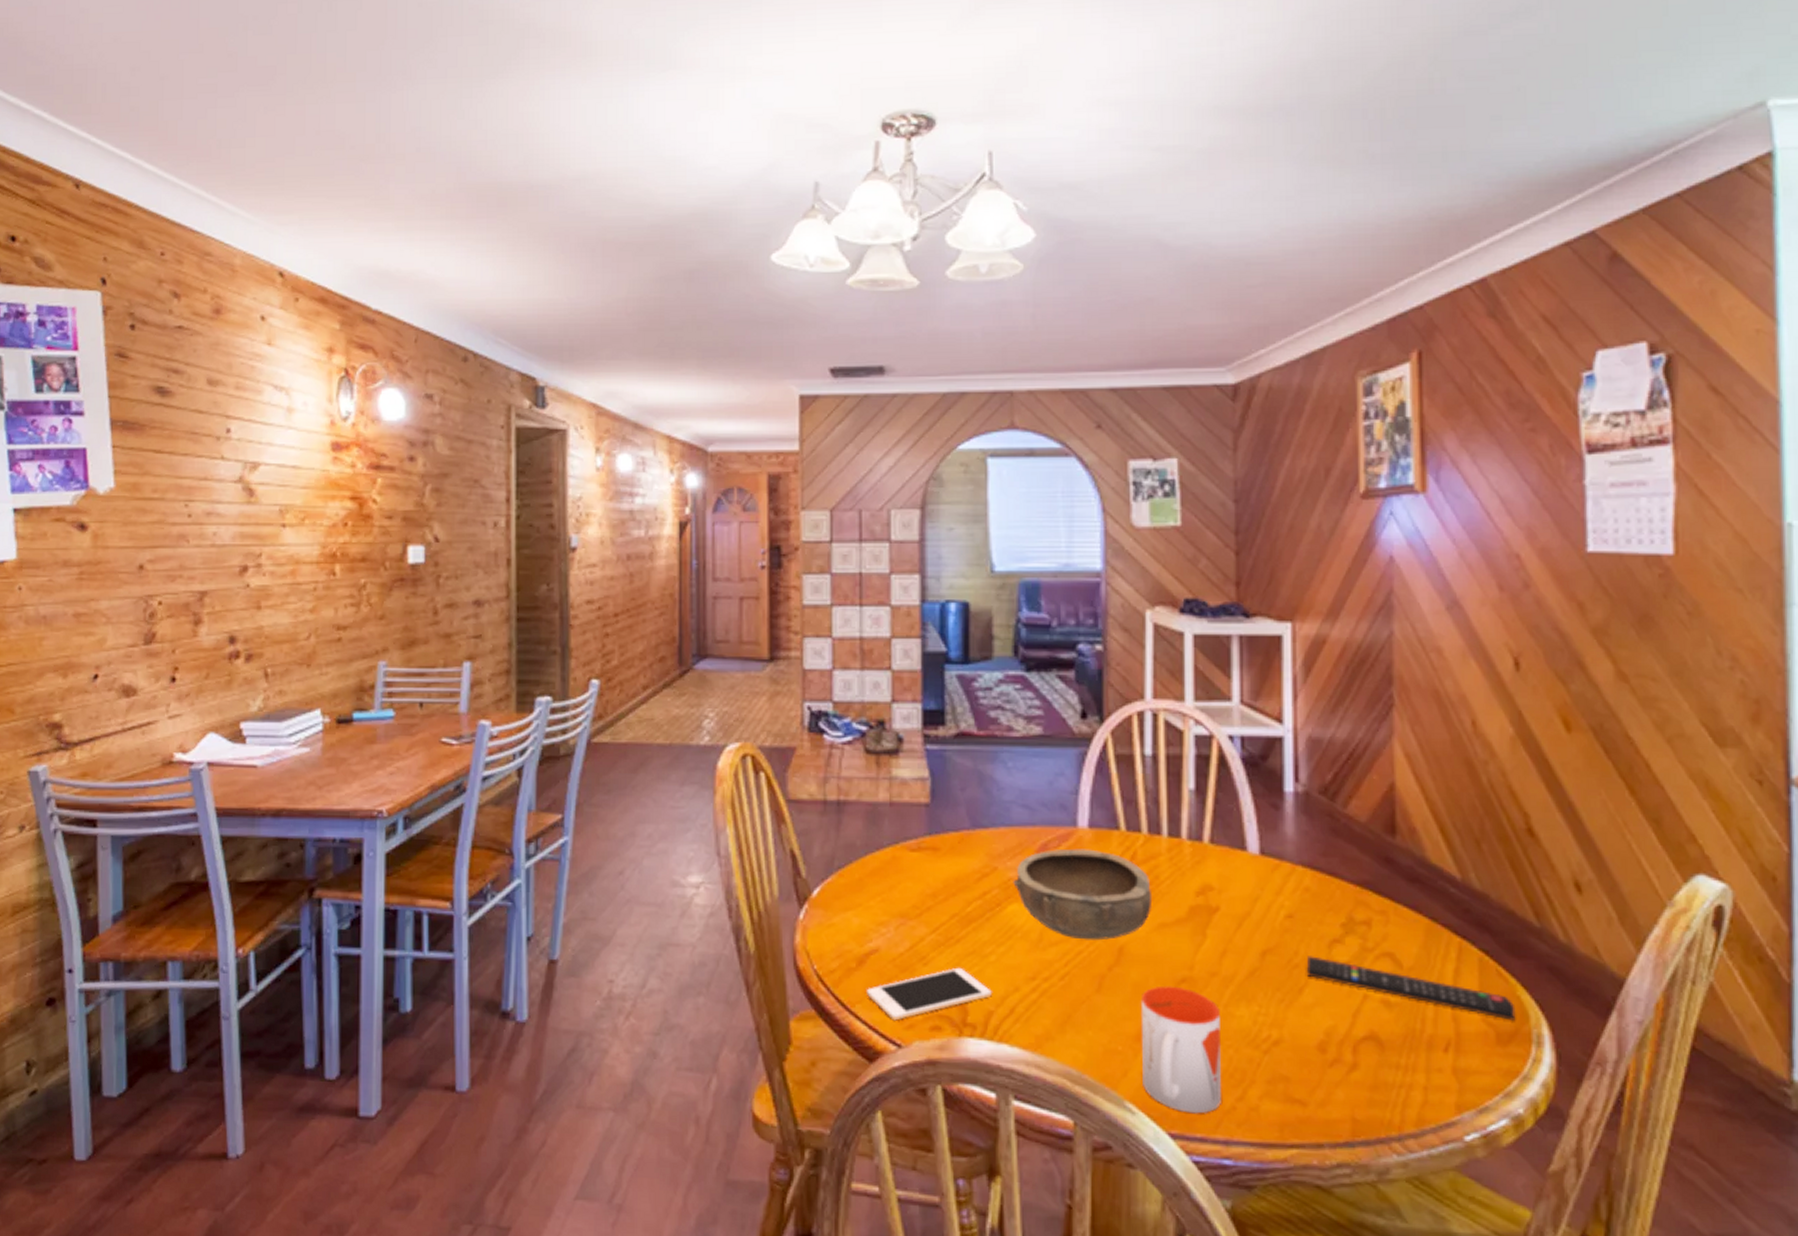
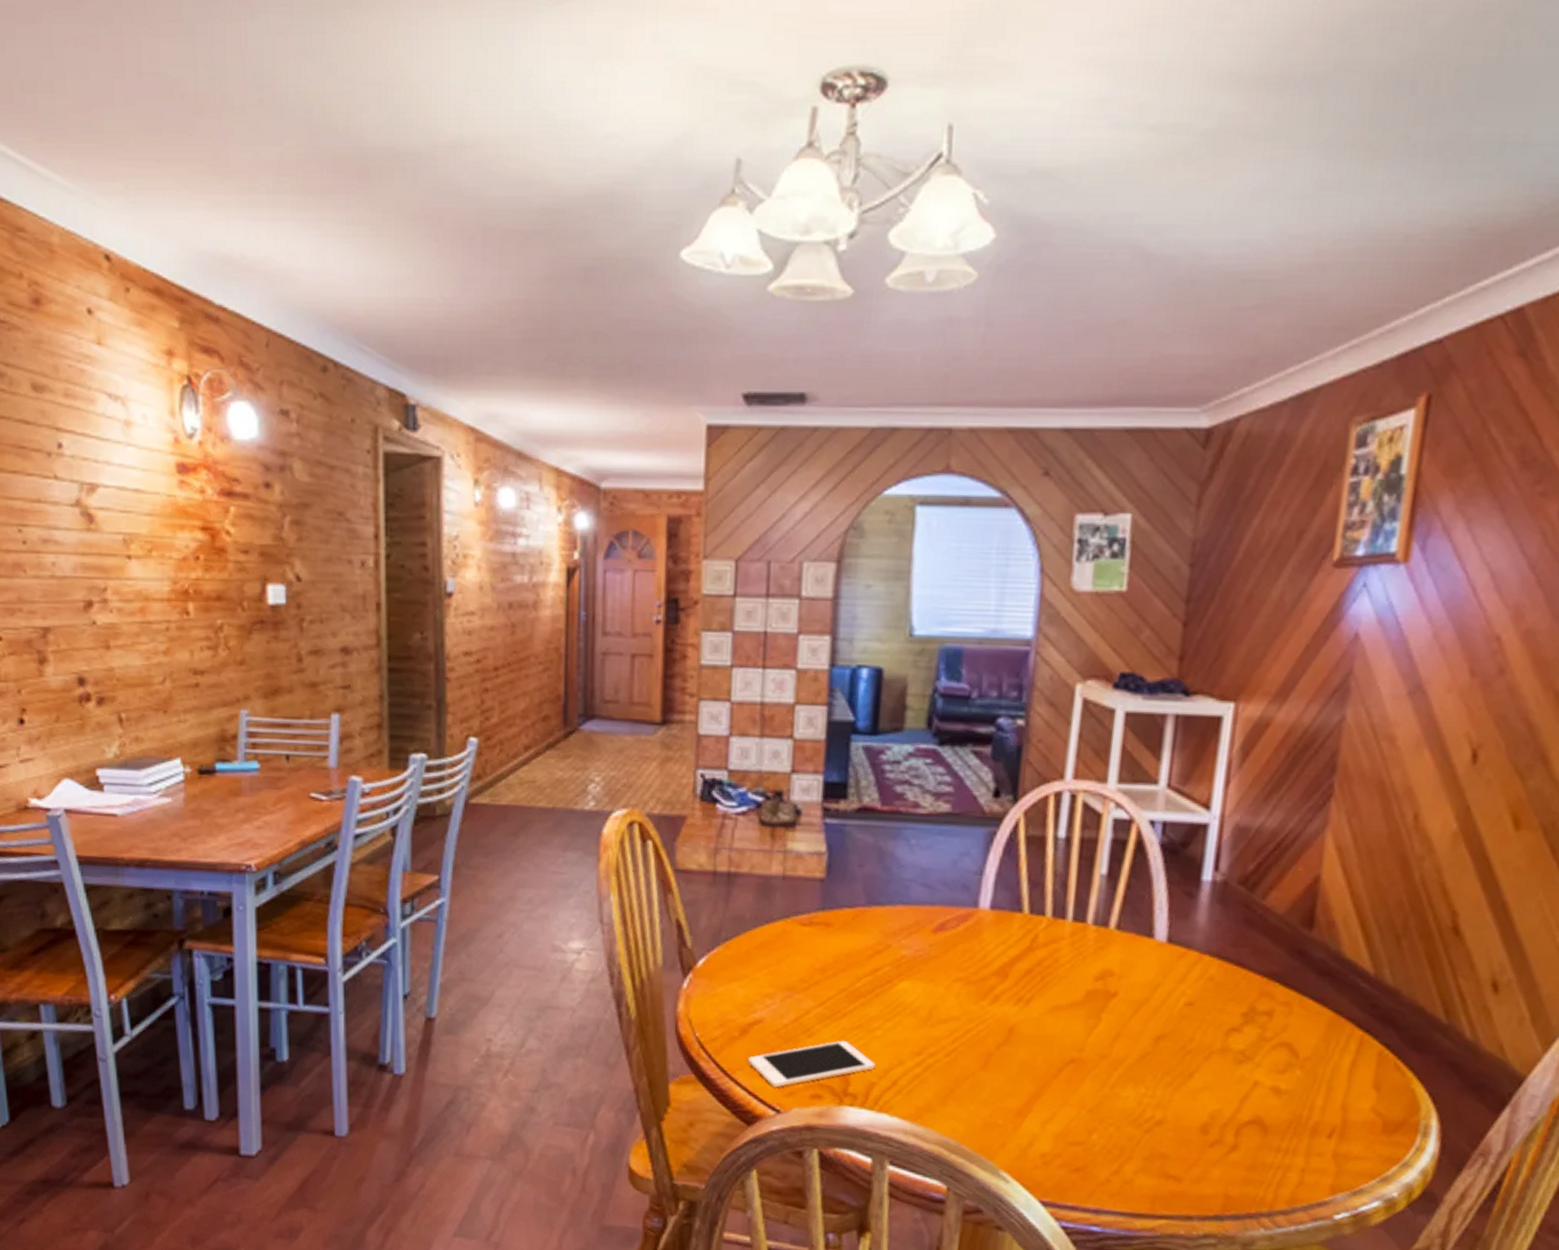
bowl: present [1013,848,1153,941] -> none [906,929,1050,1020]
mug: present [1142,986,1221,1114] -> none [1019,1065,1106,1185]
remote control: present [1306,956,1516,1021] -> none [1198,1043,1408,1112]

